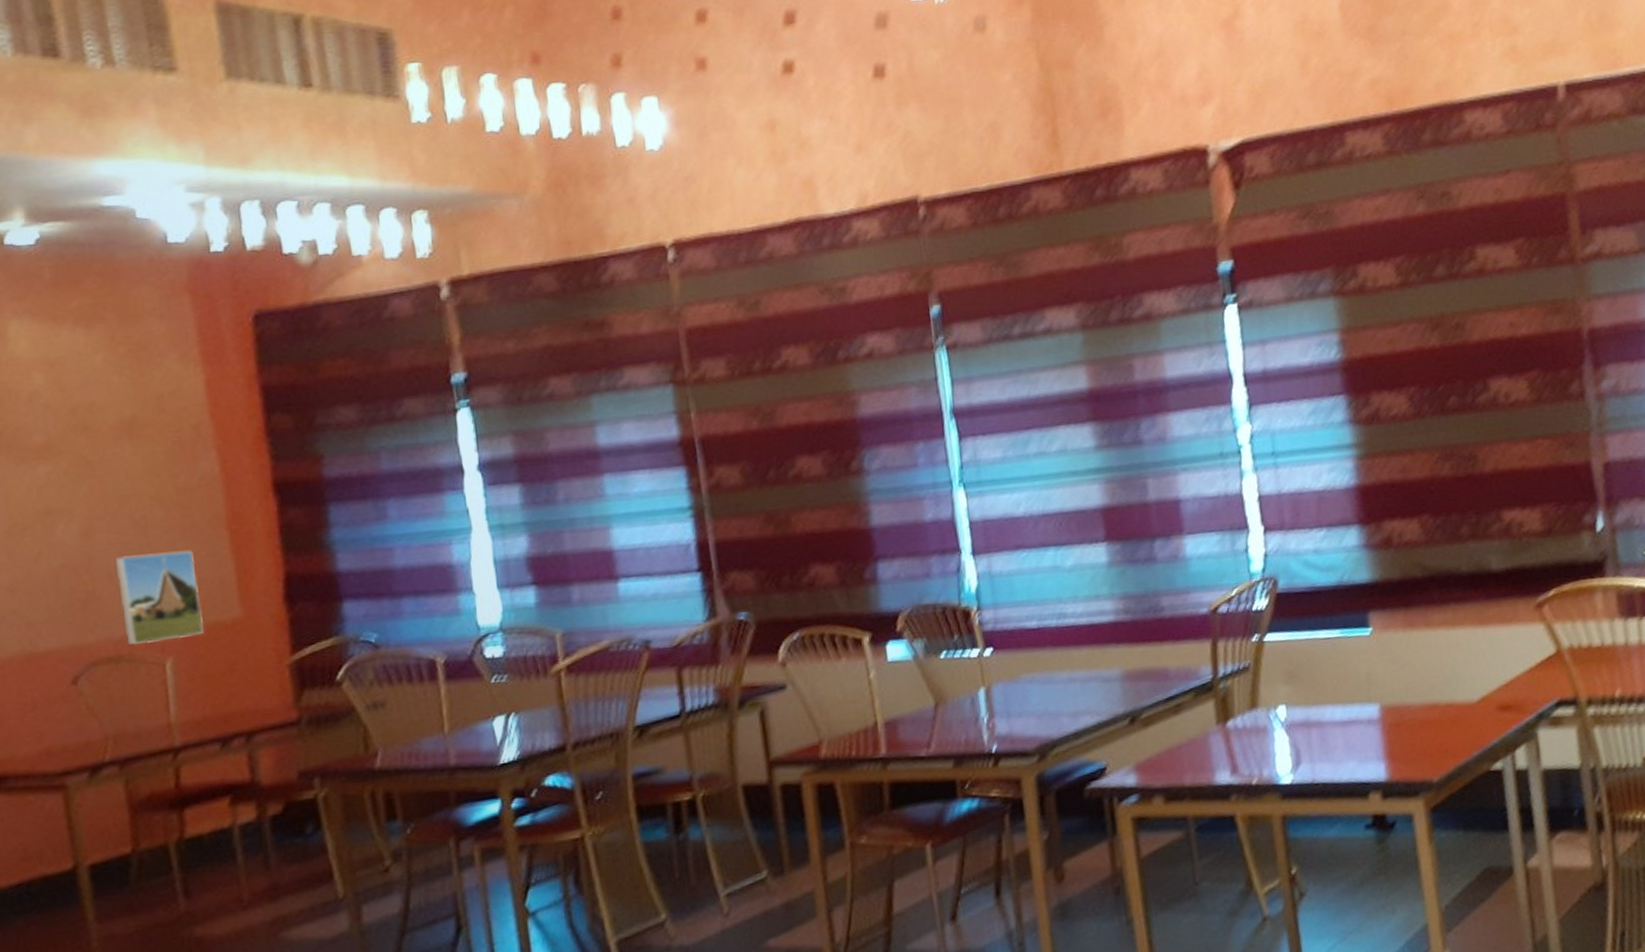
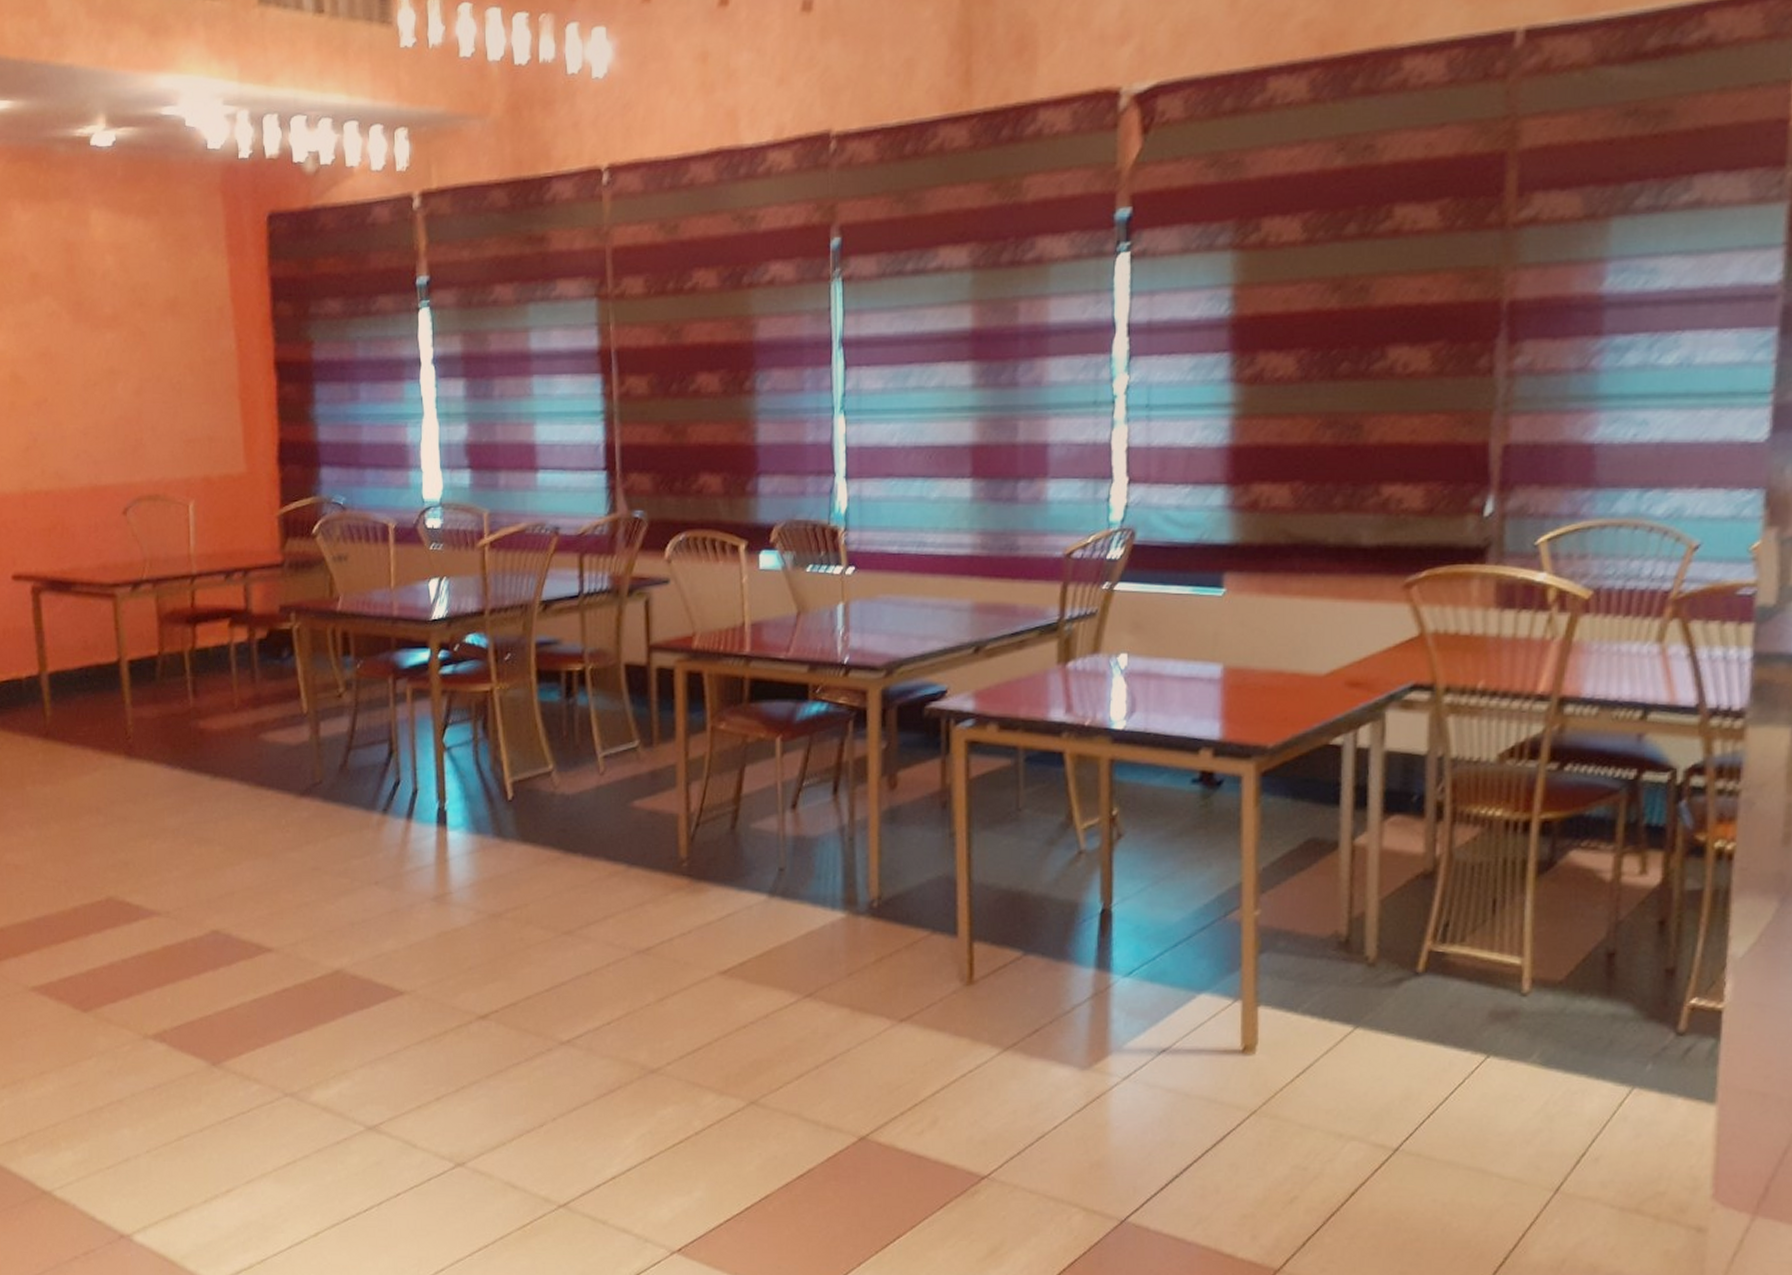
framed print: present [114,550,205,645] -> none [157,412,218,487]

